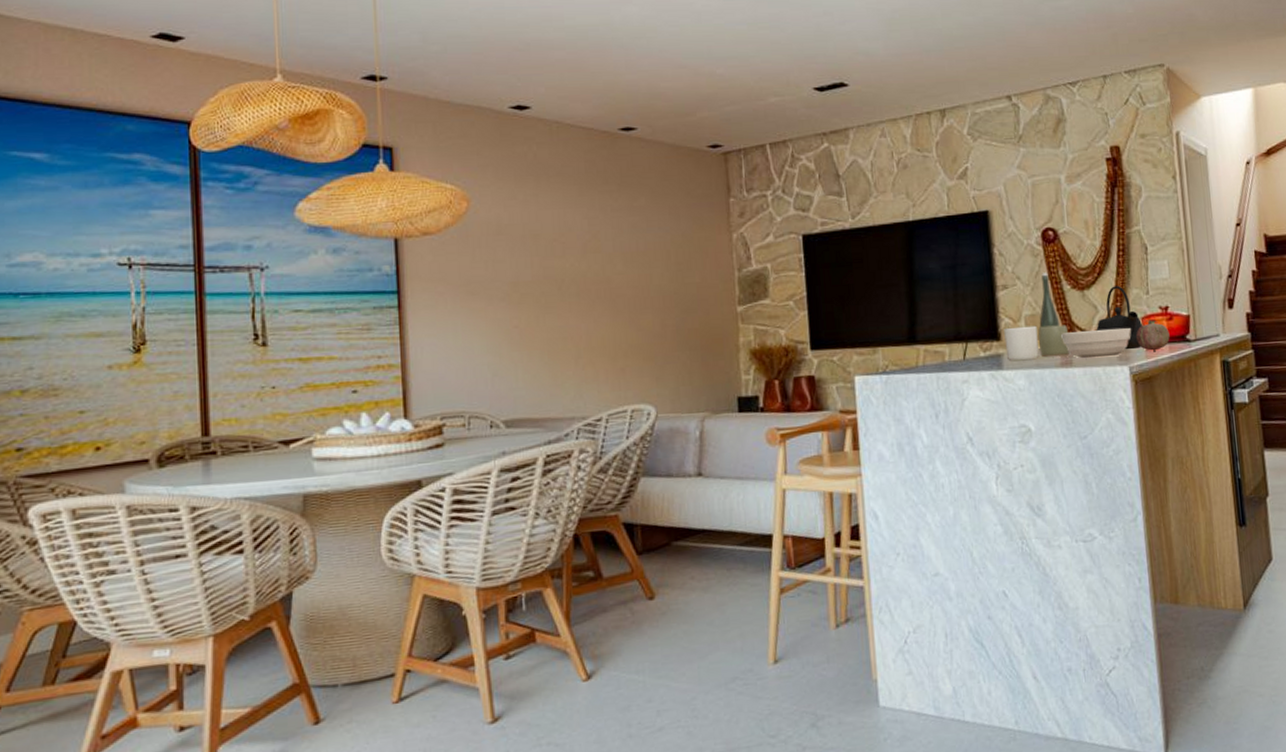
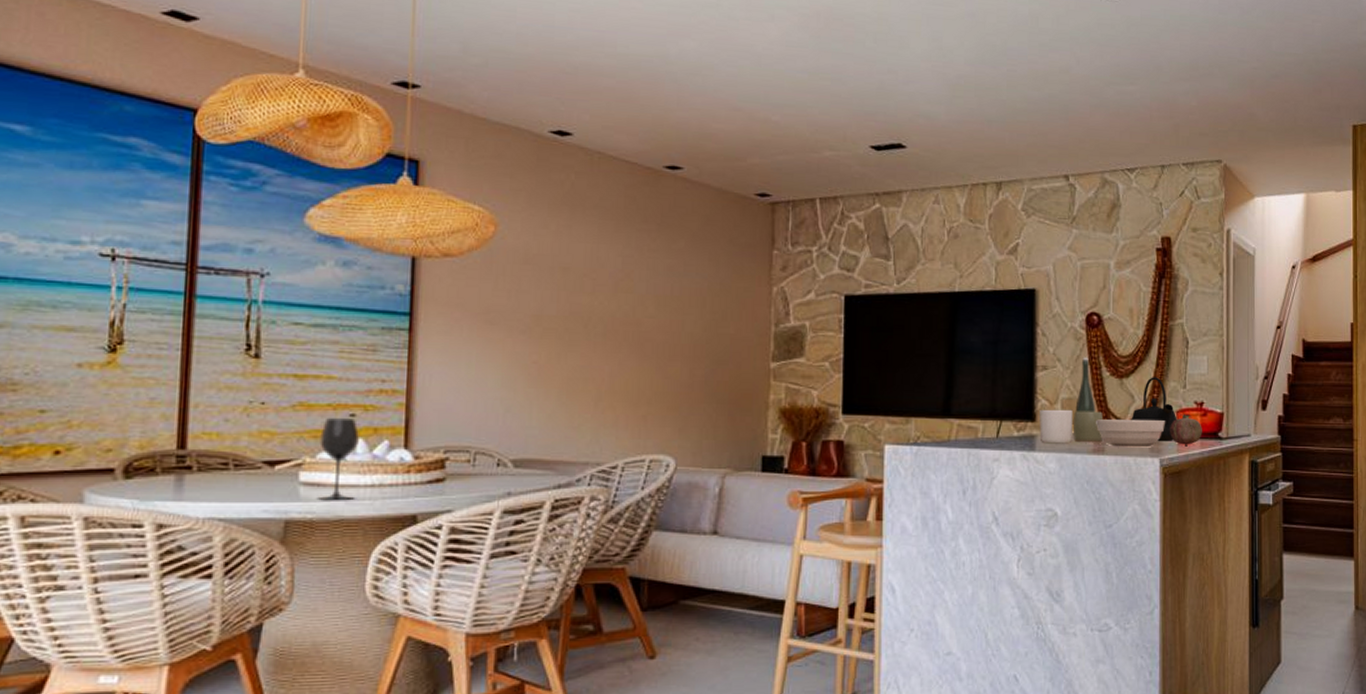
wineglass: none [327,394,363,473] -> present [318,418,359,499]

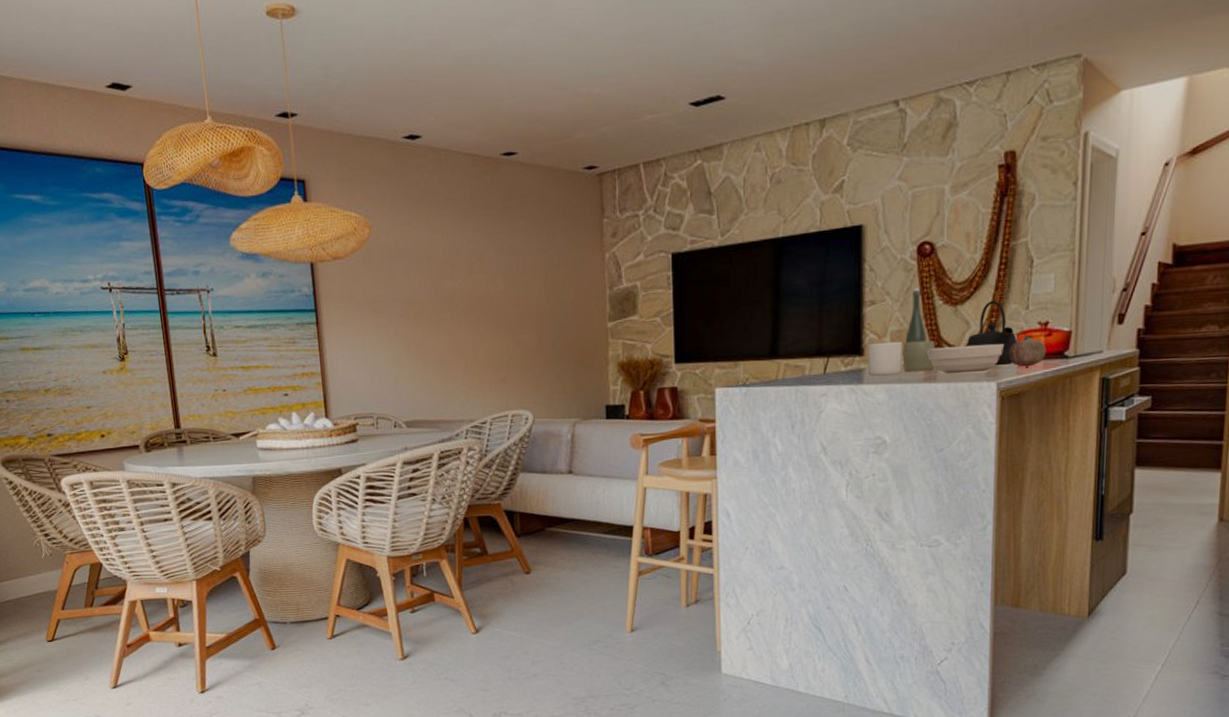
wineglass: present [318,418,359,499] -> none [266,397,296,460]

